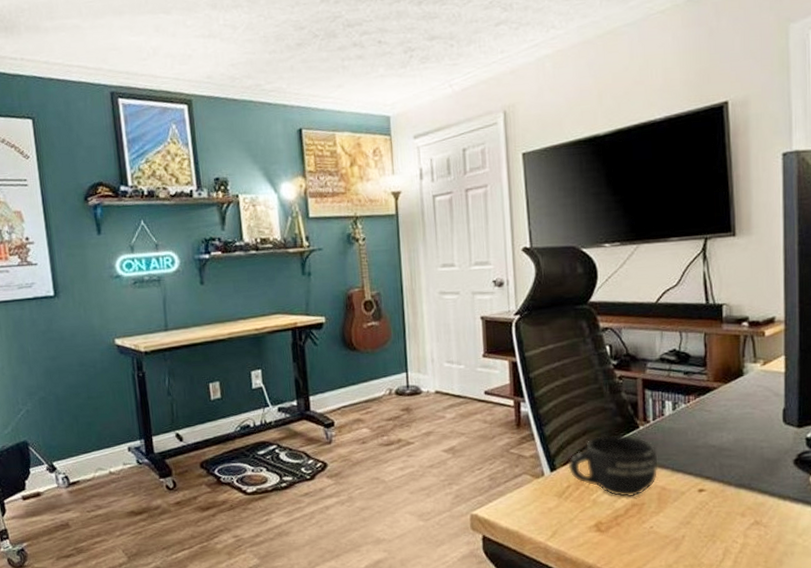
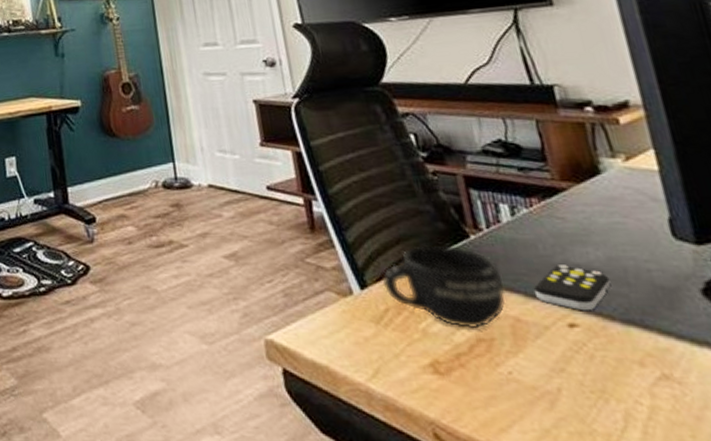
remote control: none [679,446,734,480] -> present [533,265,612,311]

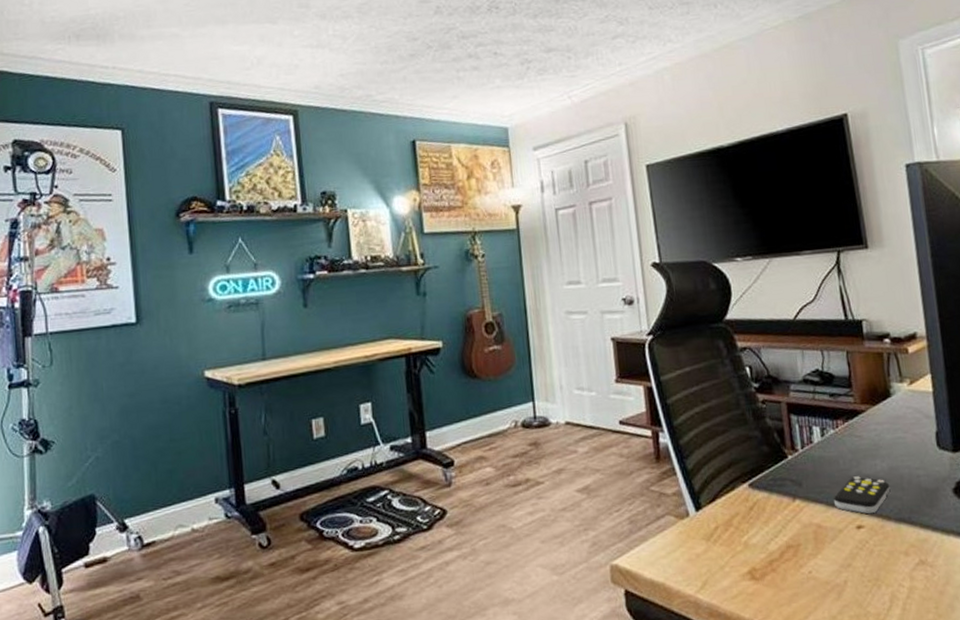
mug: present [381,245,506,328] -> none [714,465,812,538]

